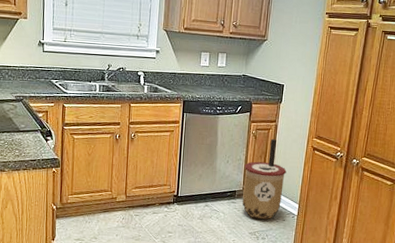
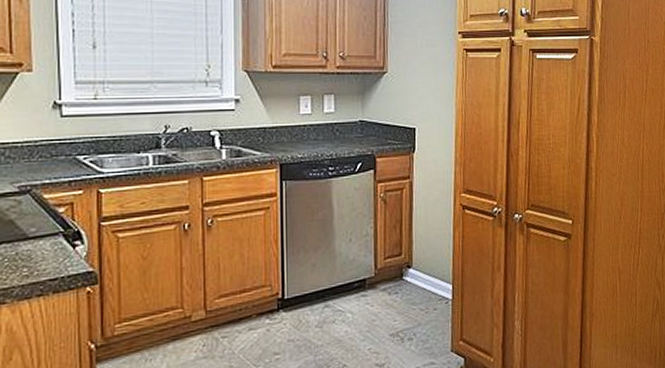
trash can: present [242,138,287,220] -> none [374,200,431,315]

